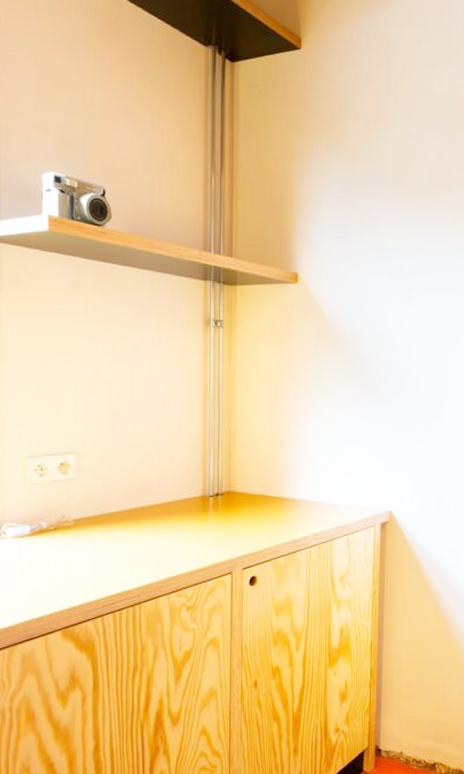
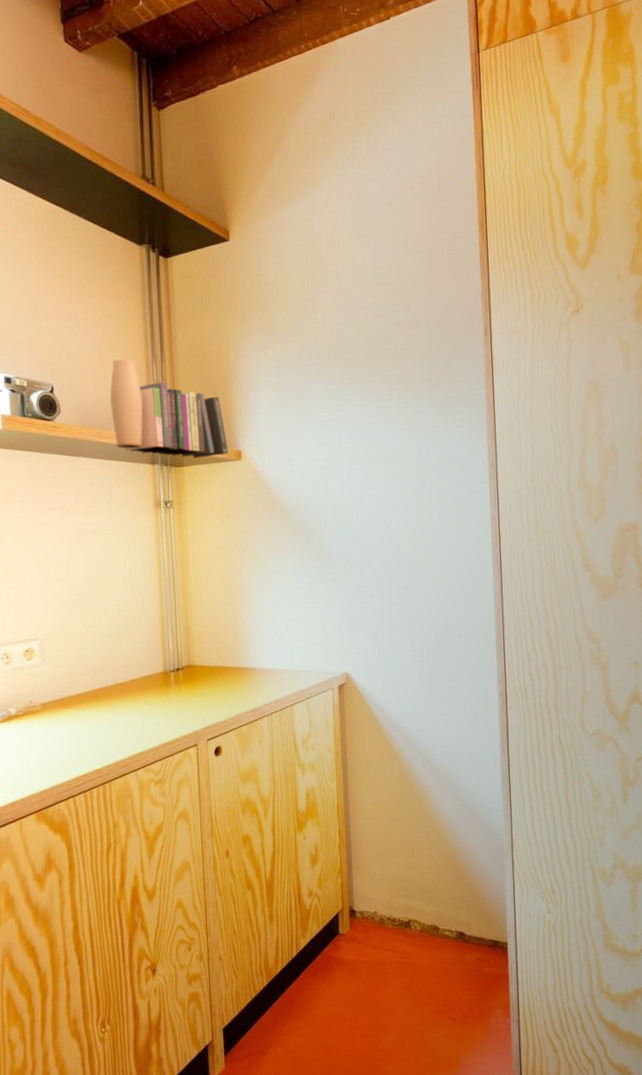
vase: none [165,167,198,263] -> present [110,359,143,449]
books: none [176,194,284,278] -> present [125,382,228,458]

